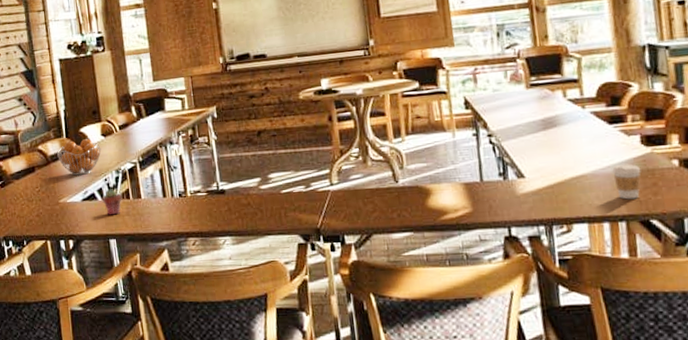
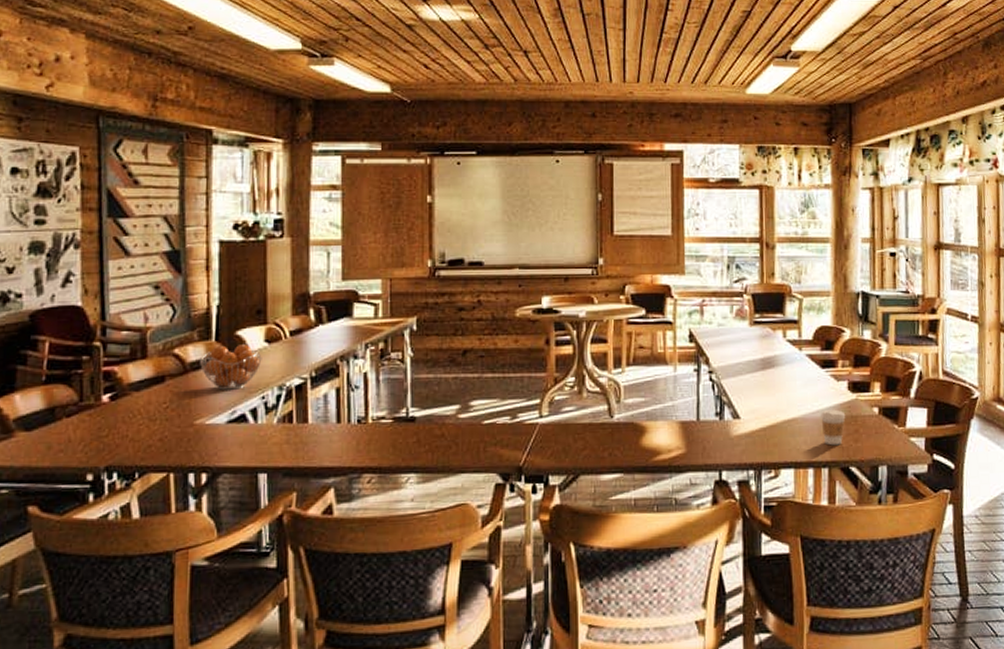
potted succulent: present [102,189,122,216] -> none [256,409,282,443]

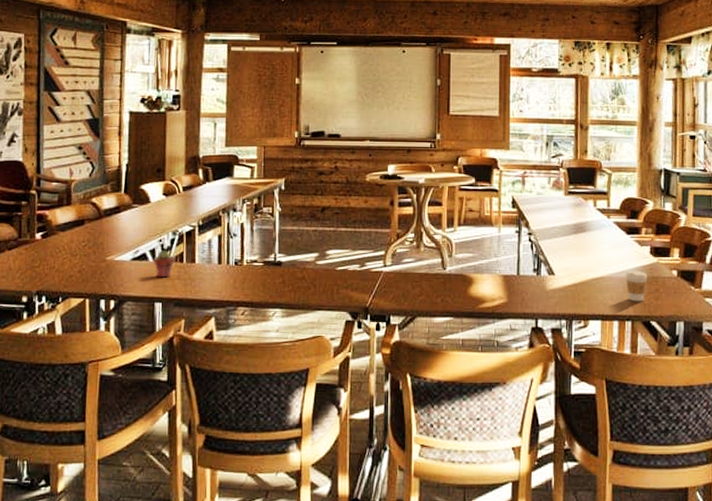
fruit basket: present [200,345,262,390] -> none [112,197,161,233]
potted succulent: none [256,409,282,443] -> present [154,251,175,278]

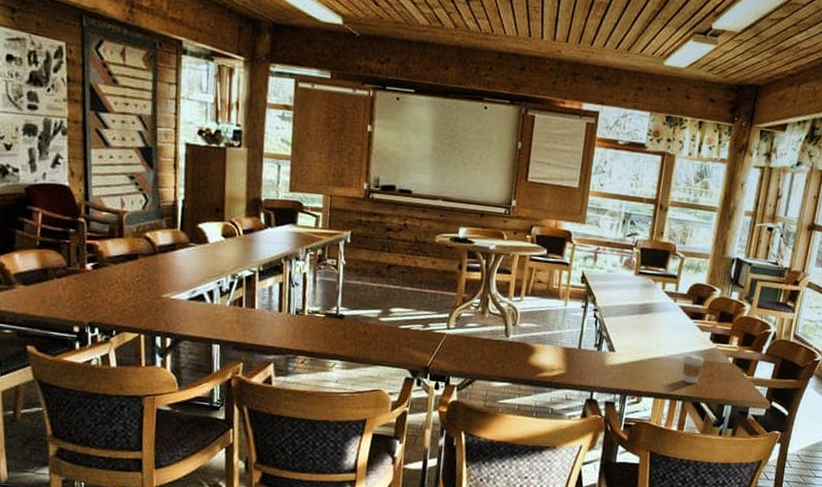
potted succulent: present [154,251,175,278] -> none [212,293,234,321]

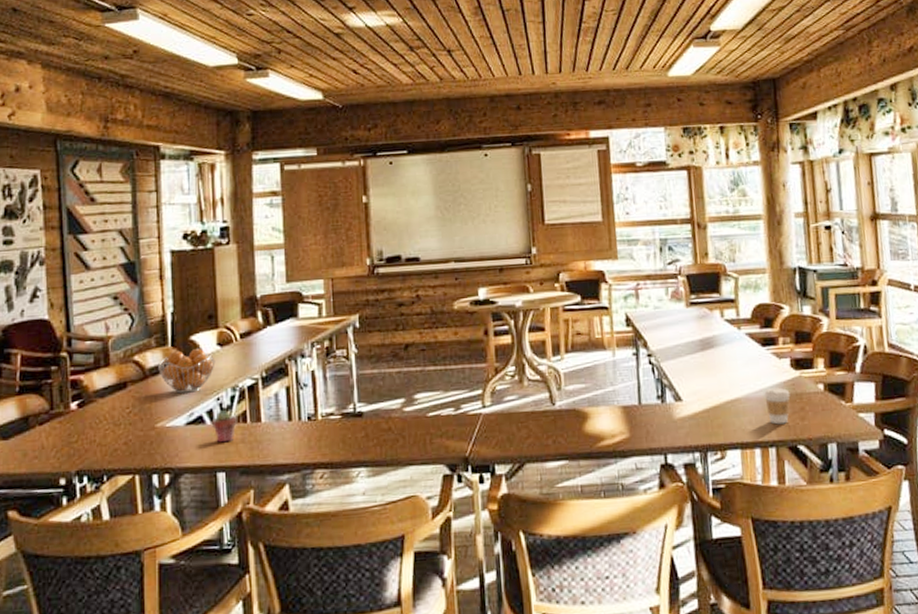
fruit basket: none [167,234,219,273] -> present [158,349,216,394]
potted succulent: none [212,293,234,321] -> present [212,410,237,443]

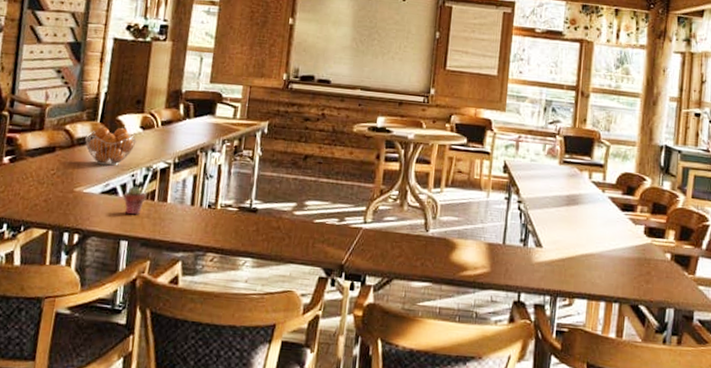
coffee cup: present [764,387,791,425] -> none [616,249,640,284]

